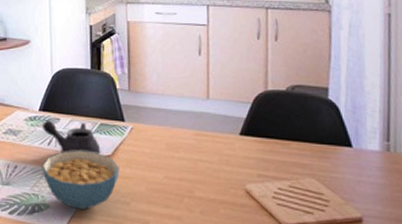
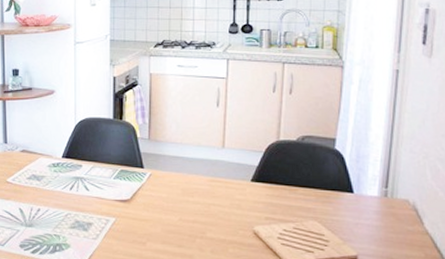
teapot: present [42,120,101,154] -> none [64,166,120,199]
cereal bowl: present [42,150,120,209] -> none [63,194,137,249]

